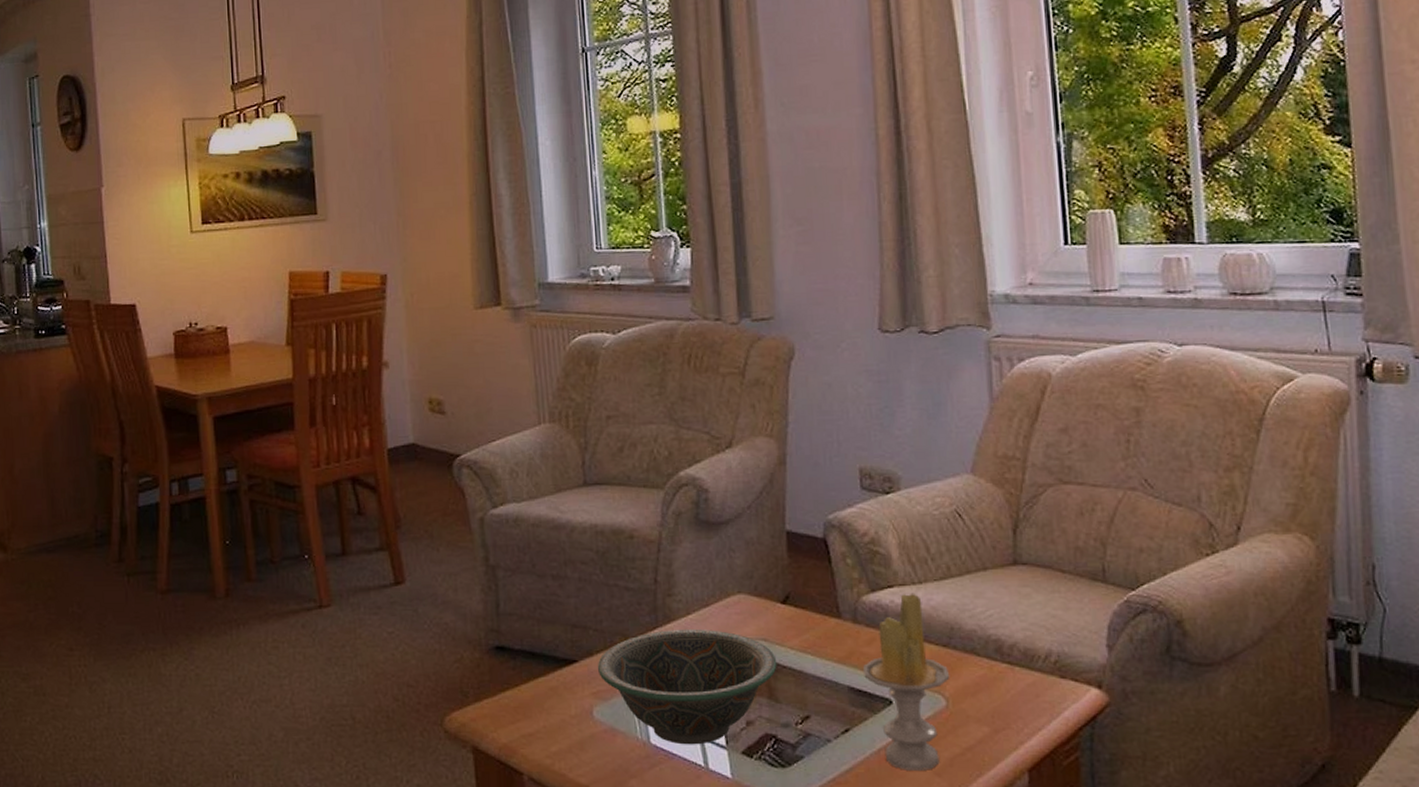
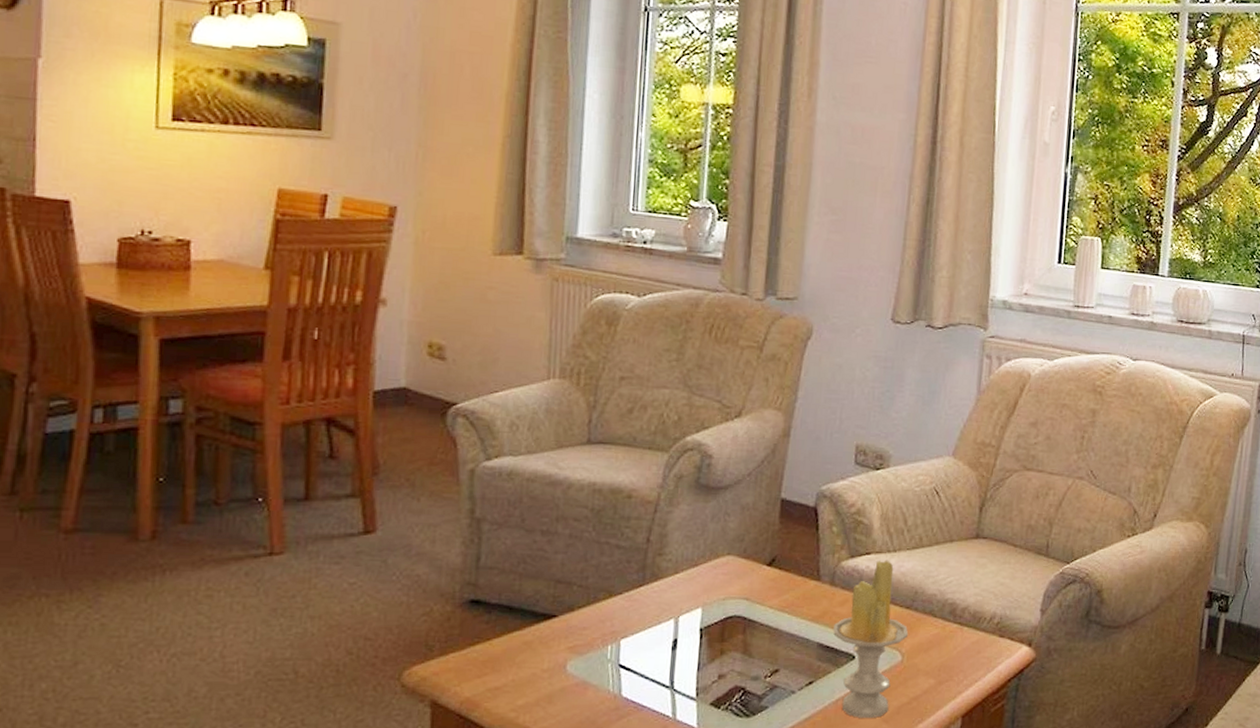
decorative bowl: present [598,630,777,745] -> none [577,588,756,697]

